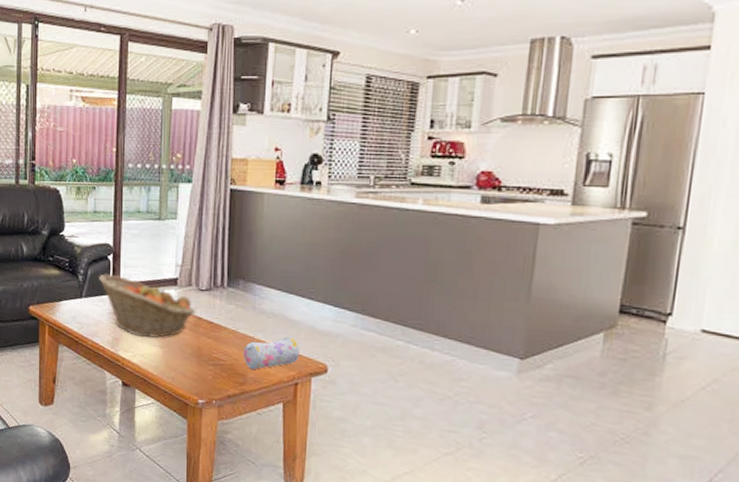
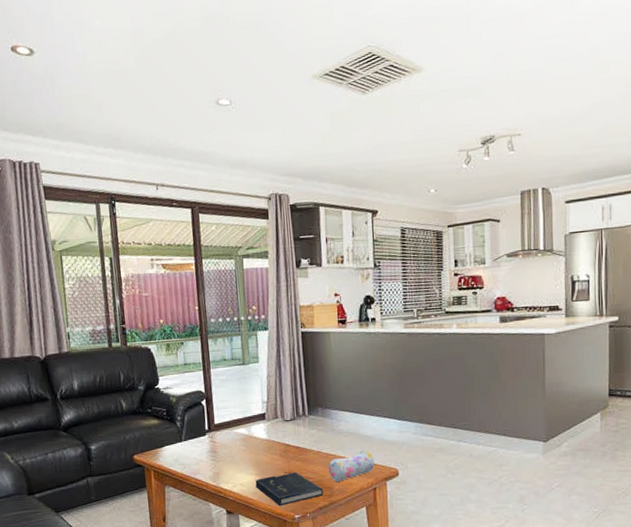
fruit basket: present [99,273,196,338] -> none [195,416,284,469]
book: none [158,349,235,387] -> present [255,471,324,506]

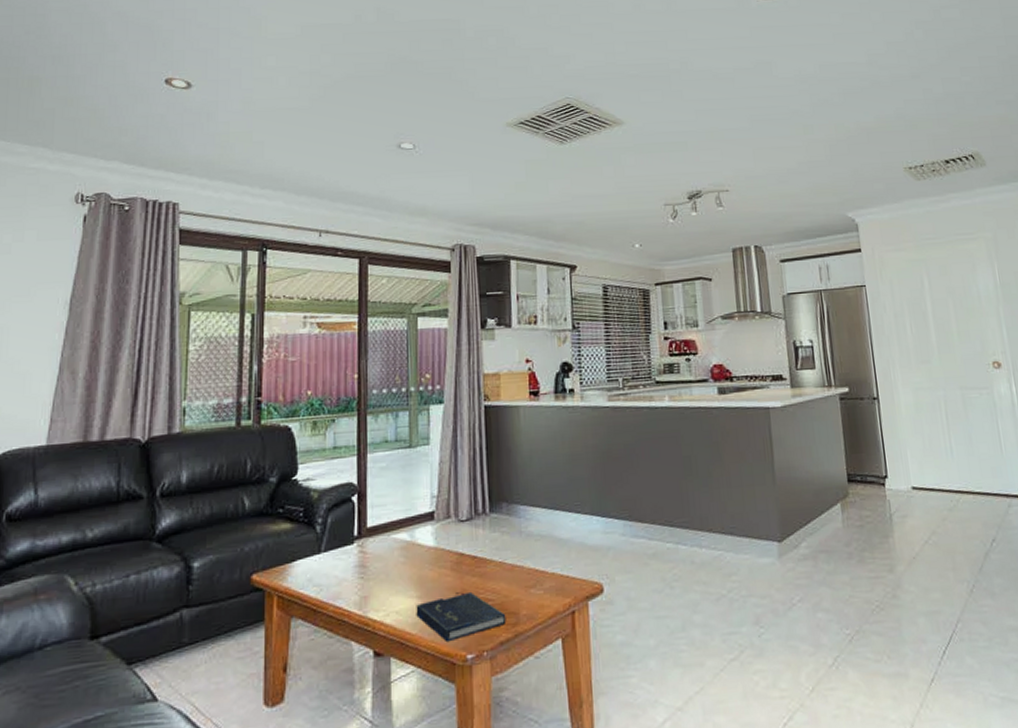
pencil case: present [327,450,375,482] -> none [512,559,573,604]

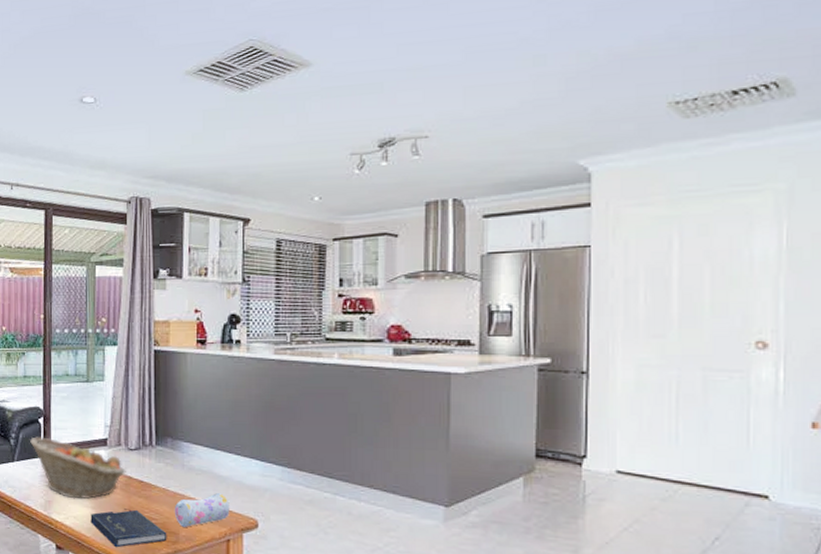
fruit basket: none [341,517,457,590] -> present [30,436,126,499]
pencil case: none [512,559,573,604] -> present [174,493,230,527]

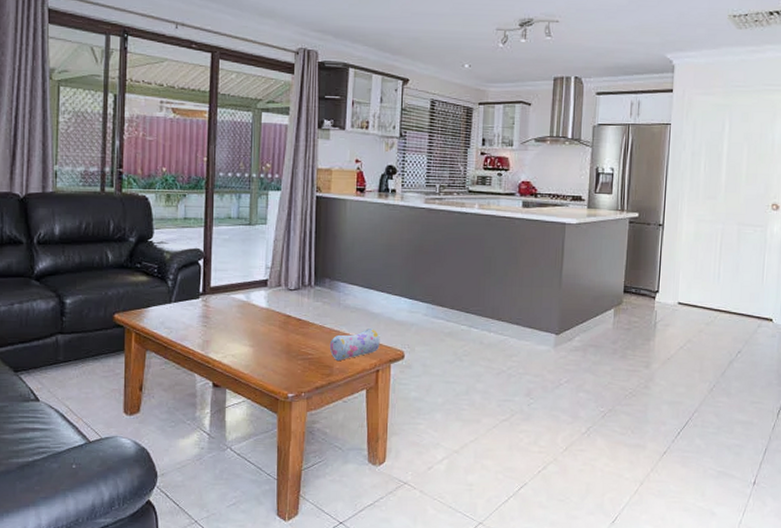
fruit basket: present [30,436,126,499] -> none [189,278,285,338]
book: present [90,509,167,548] -> none [248,346,322,383]

